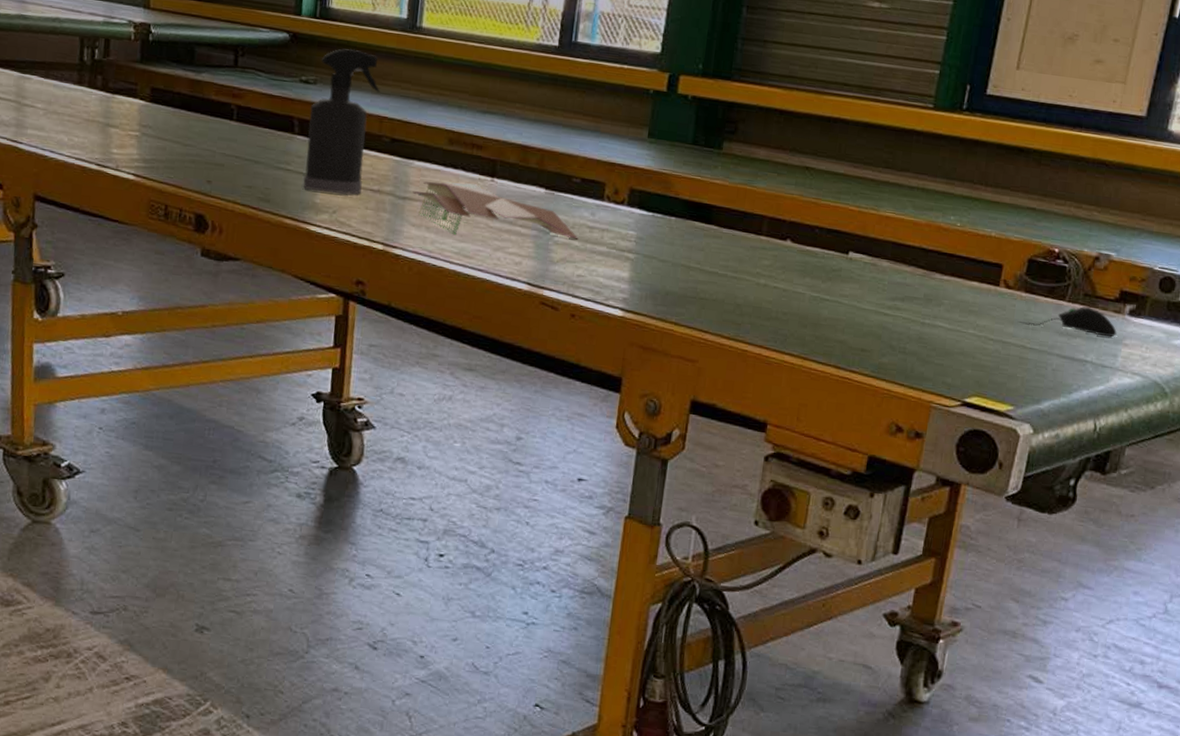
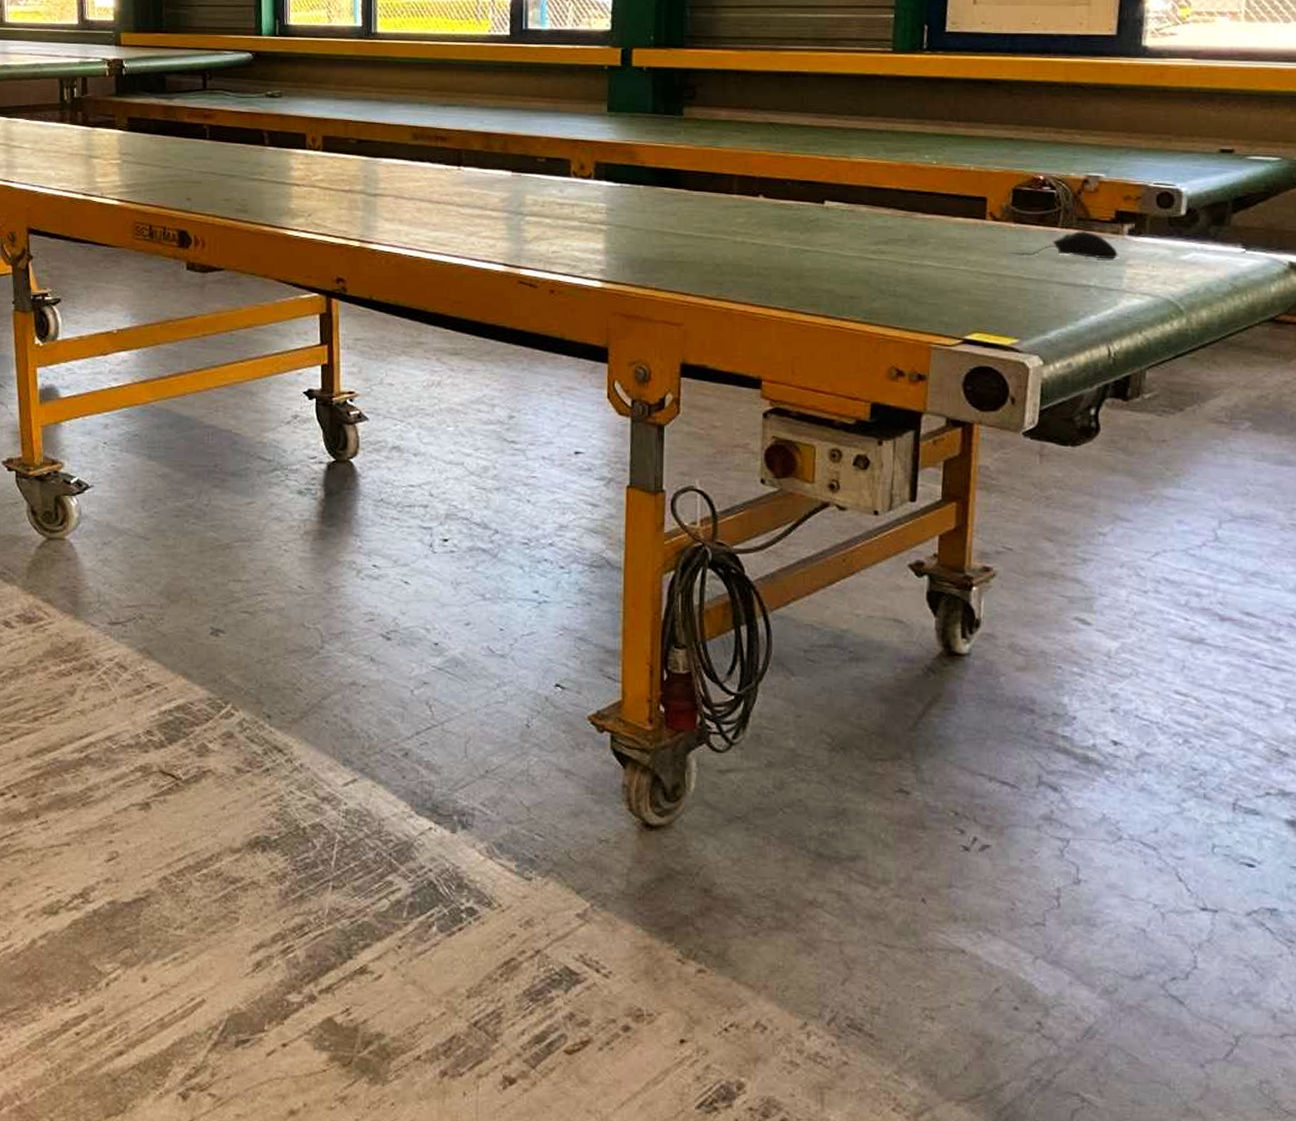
spray bottle: present [302,48,380,195] -> none [277,60,342,198]
papers: present [412,181,579,240] -> none [383,173,549,225]

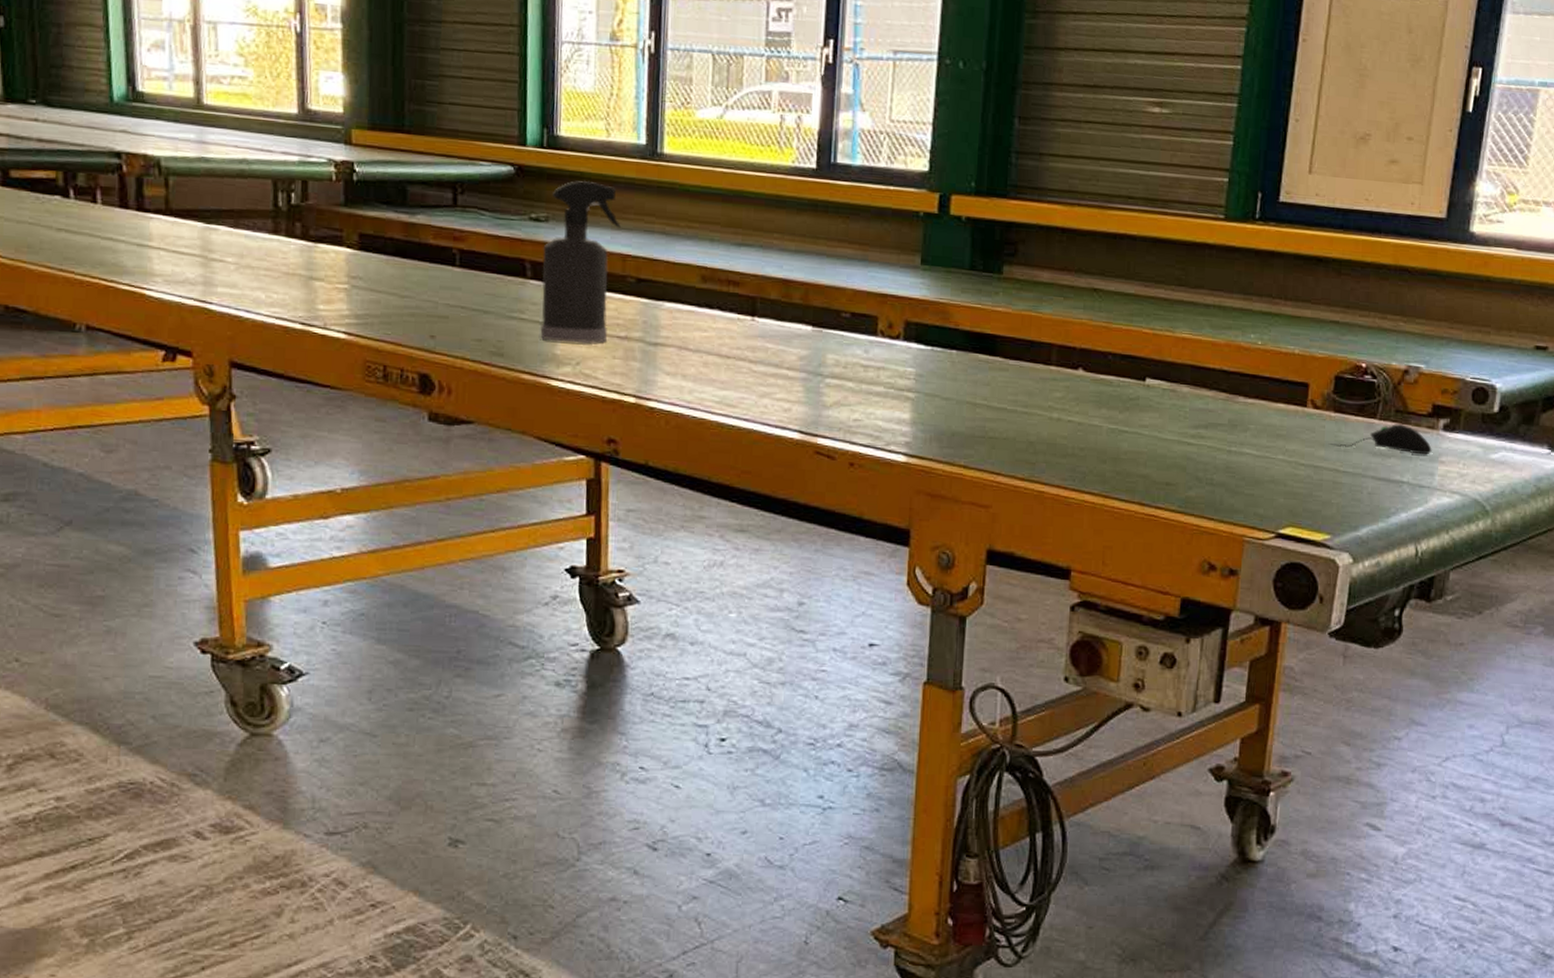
spray bottle: none [277,60,342,198] -> present [540,180,621,343]

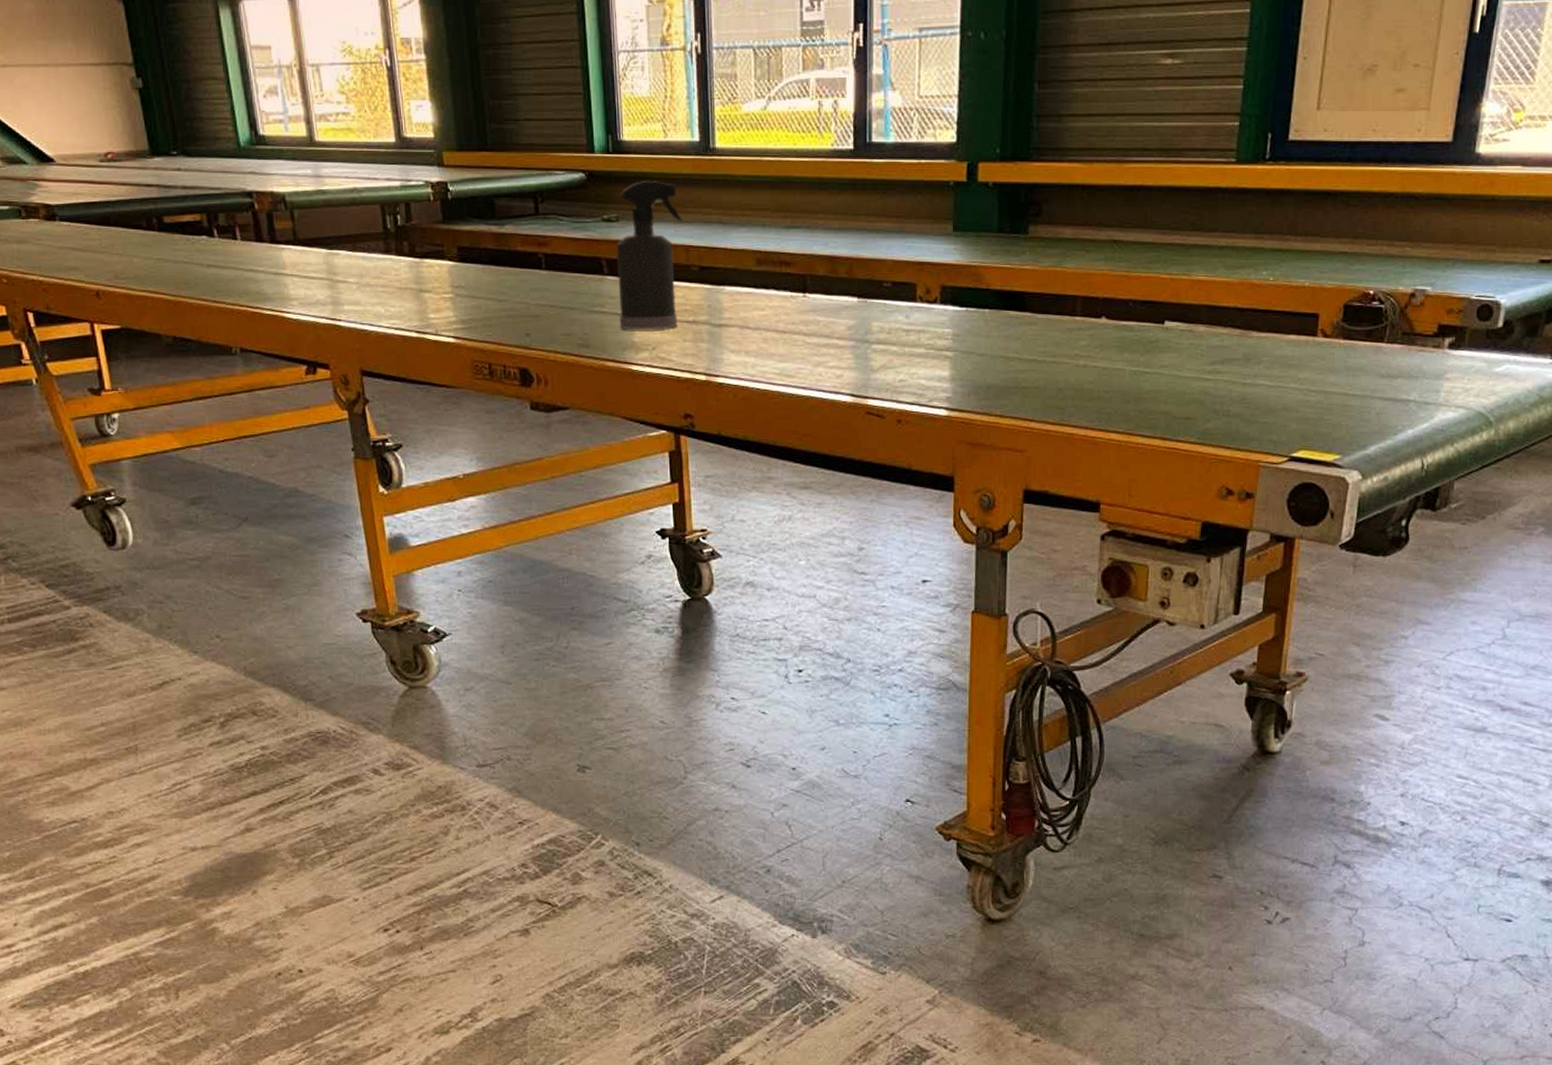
computer mouse: present [1328,424,1432,455] -> none [1338,346,1438,373]

